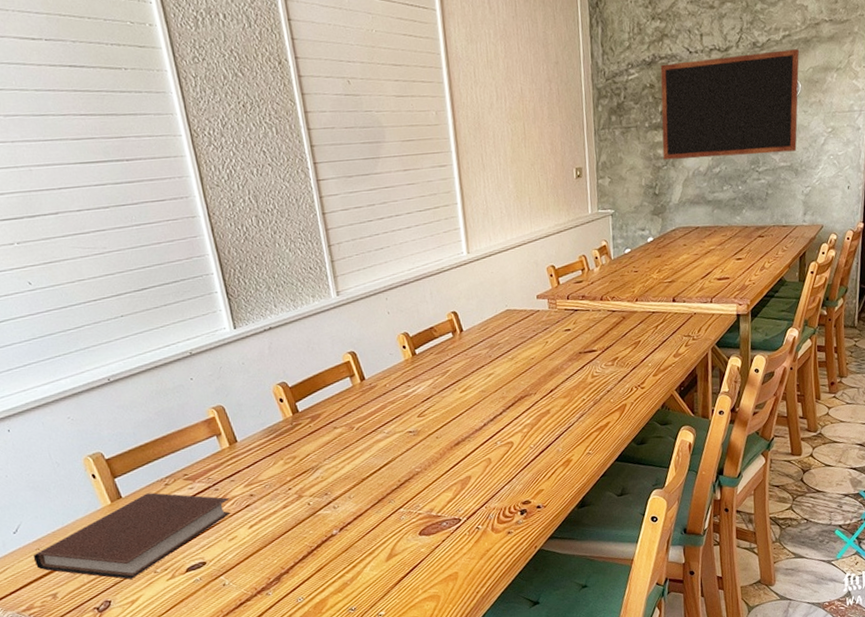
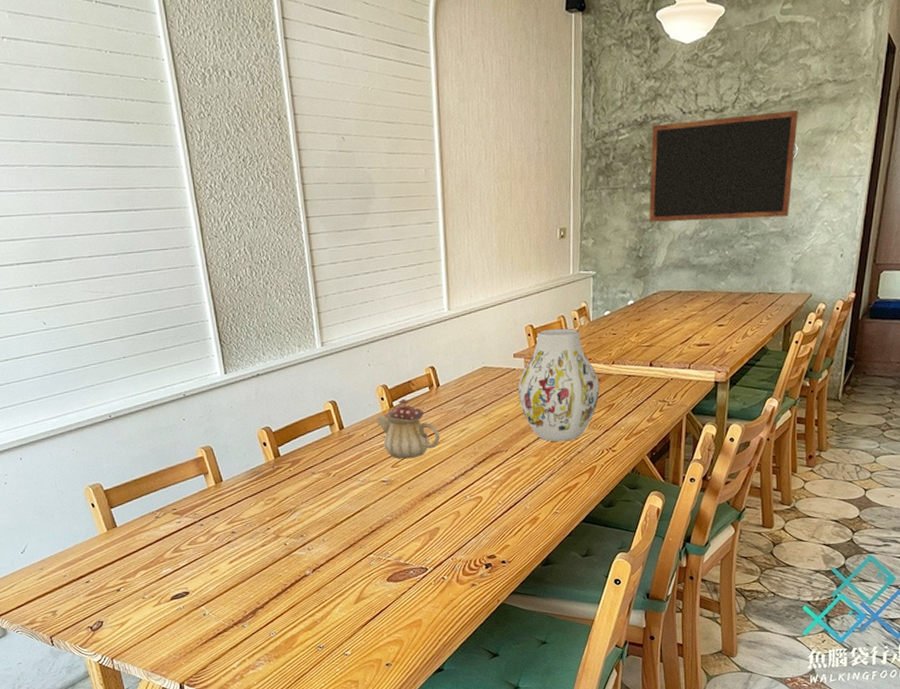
notebook: present [33,492,231,580] -> none [37,524,213,603]
teapot: none [398,346,466,408] -> present [376,399,440,459]
vase: none [543,267,625,382] -> present [518,328,600,442]

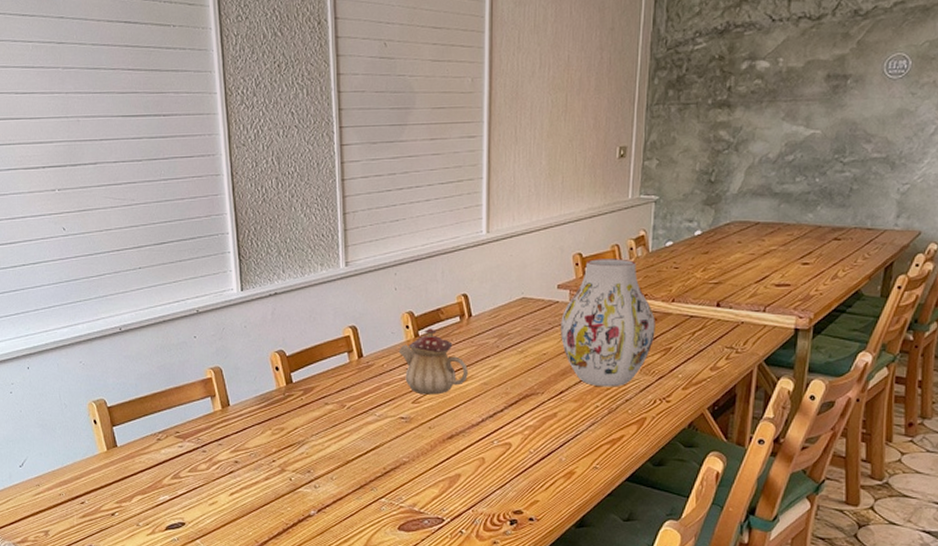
chalkboard: present [649,110,798,222] -> none [725,19,913,143]

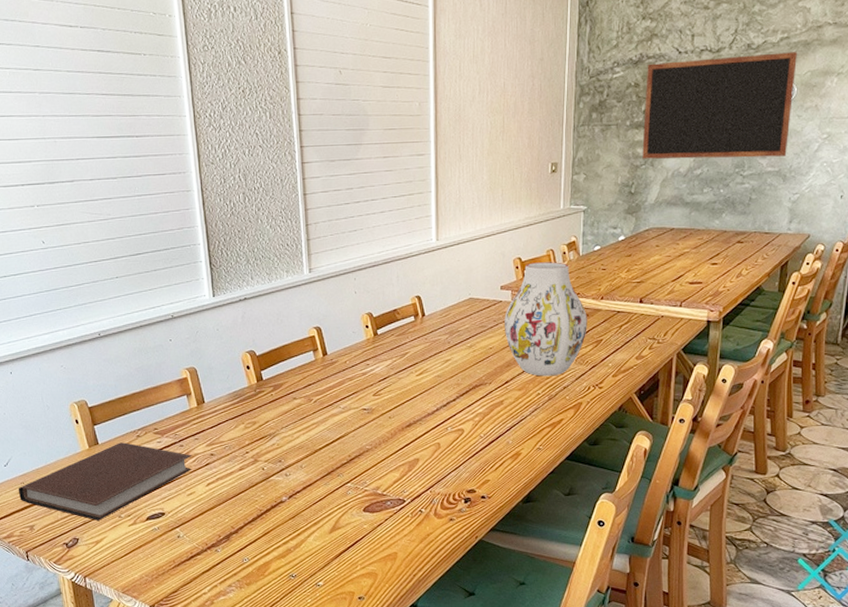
notebook: none [33,446,215,528] -> present [18,442,192,521]
teapot: present [398,328,468,395] -> none [359,327,423,388]
chalkboard: none [725,19,913,143] -> present [642,52,797,159]

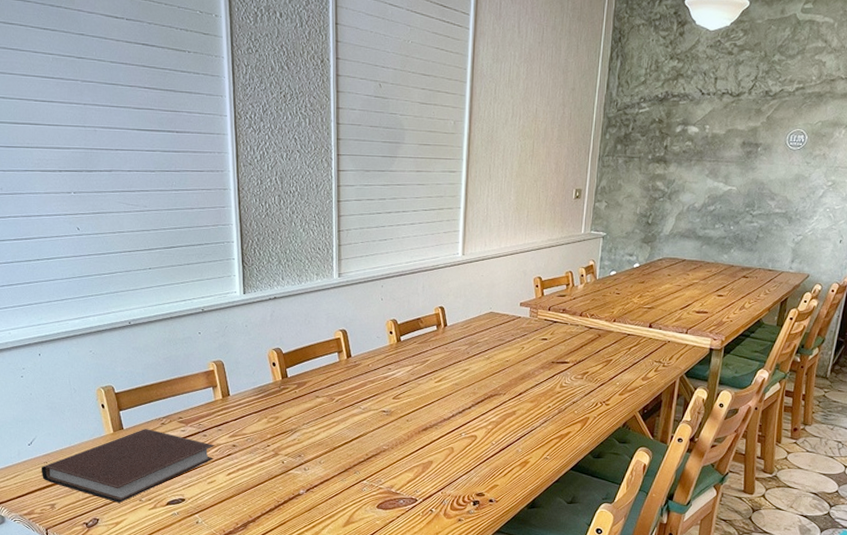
vase: present [504,262,587,377] -> none [521,282,600,391]
chalkboard: present [642,52,797,159] -> none [661,101,810,200]

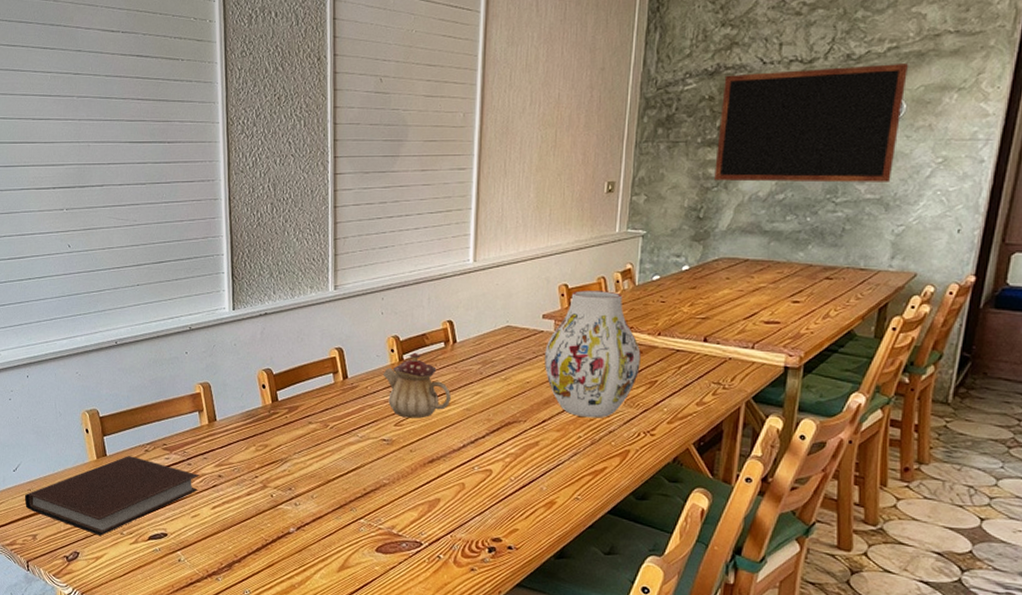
teapot: none [382,334,442,392] -> present [383,352,451,418]
vase: none [521,282,600,391] -> present [545,290,641,418]
chalkboard: none [661,101,810,200] -> present [714,63,908,183]

